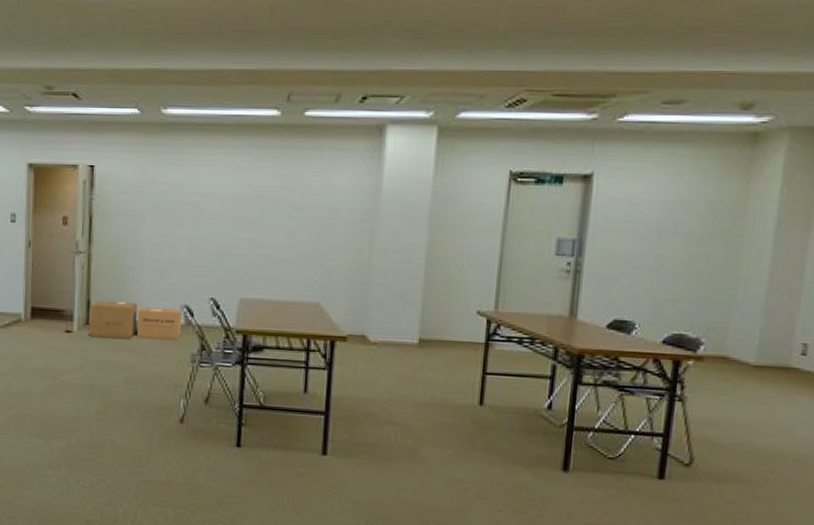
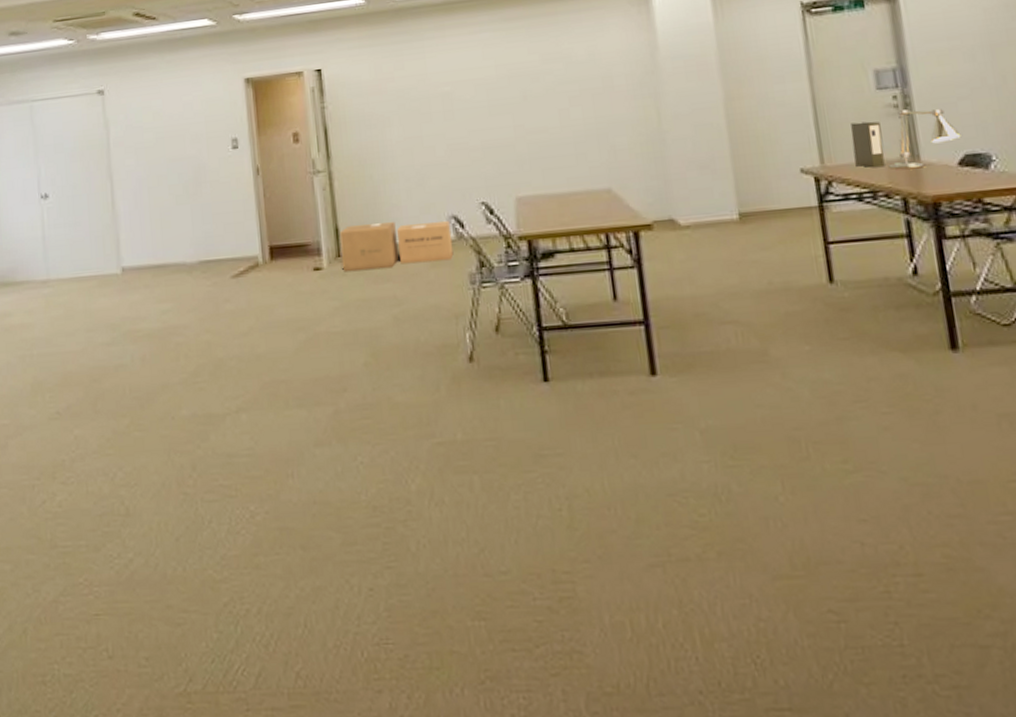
binder: none [523,280,551,320] -> present [851,121,885,168]
desk lamp: none [549,275,615,325] -> present [888,109,961,170]

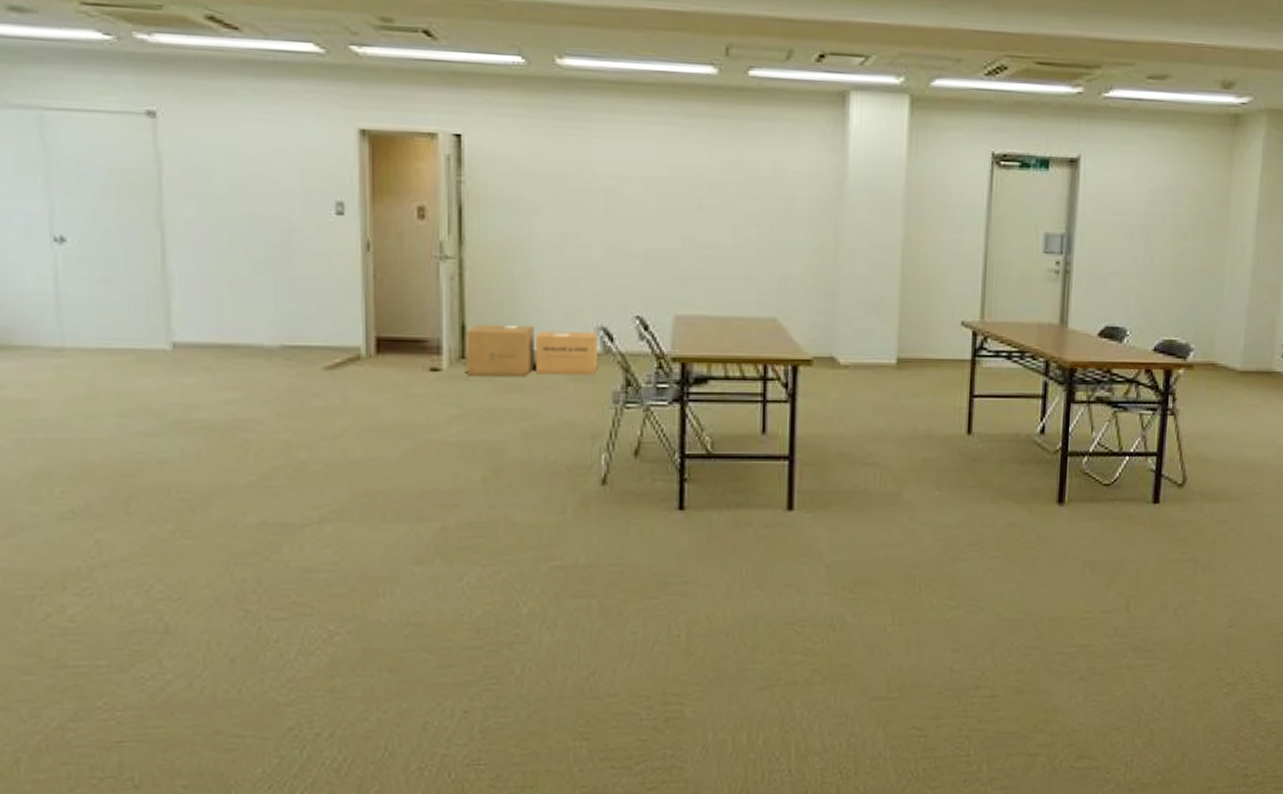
binder: present [851,121,885,168] -> none [1011,283,1040,329]
desk lamp: present [888,109,961,170] -> none [1039,276,1106,335]

